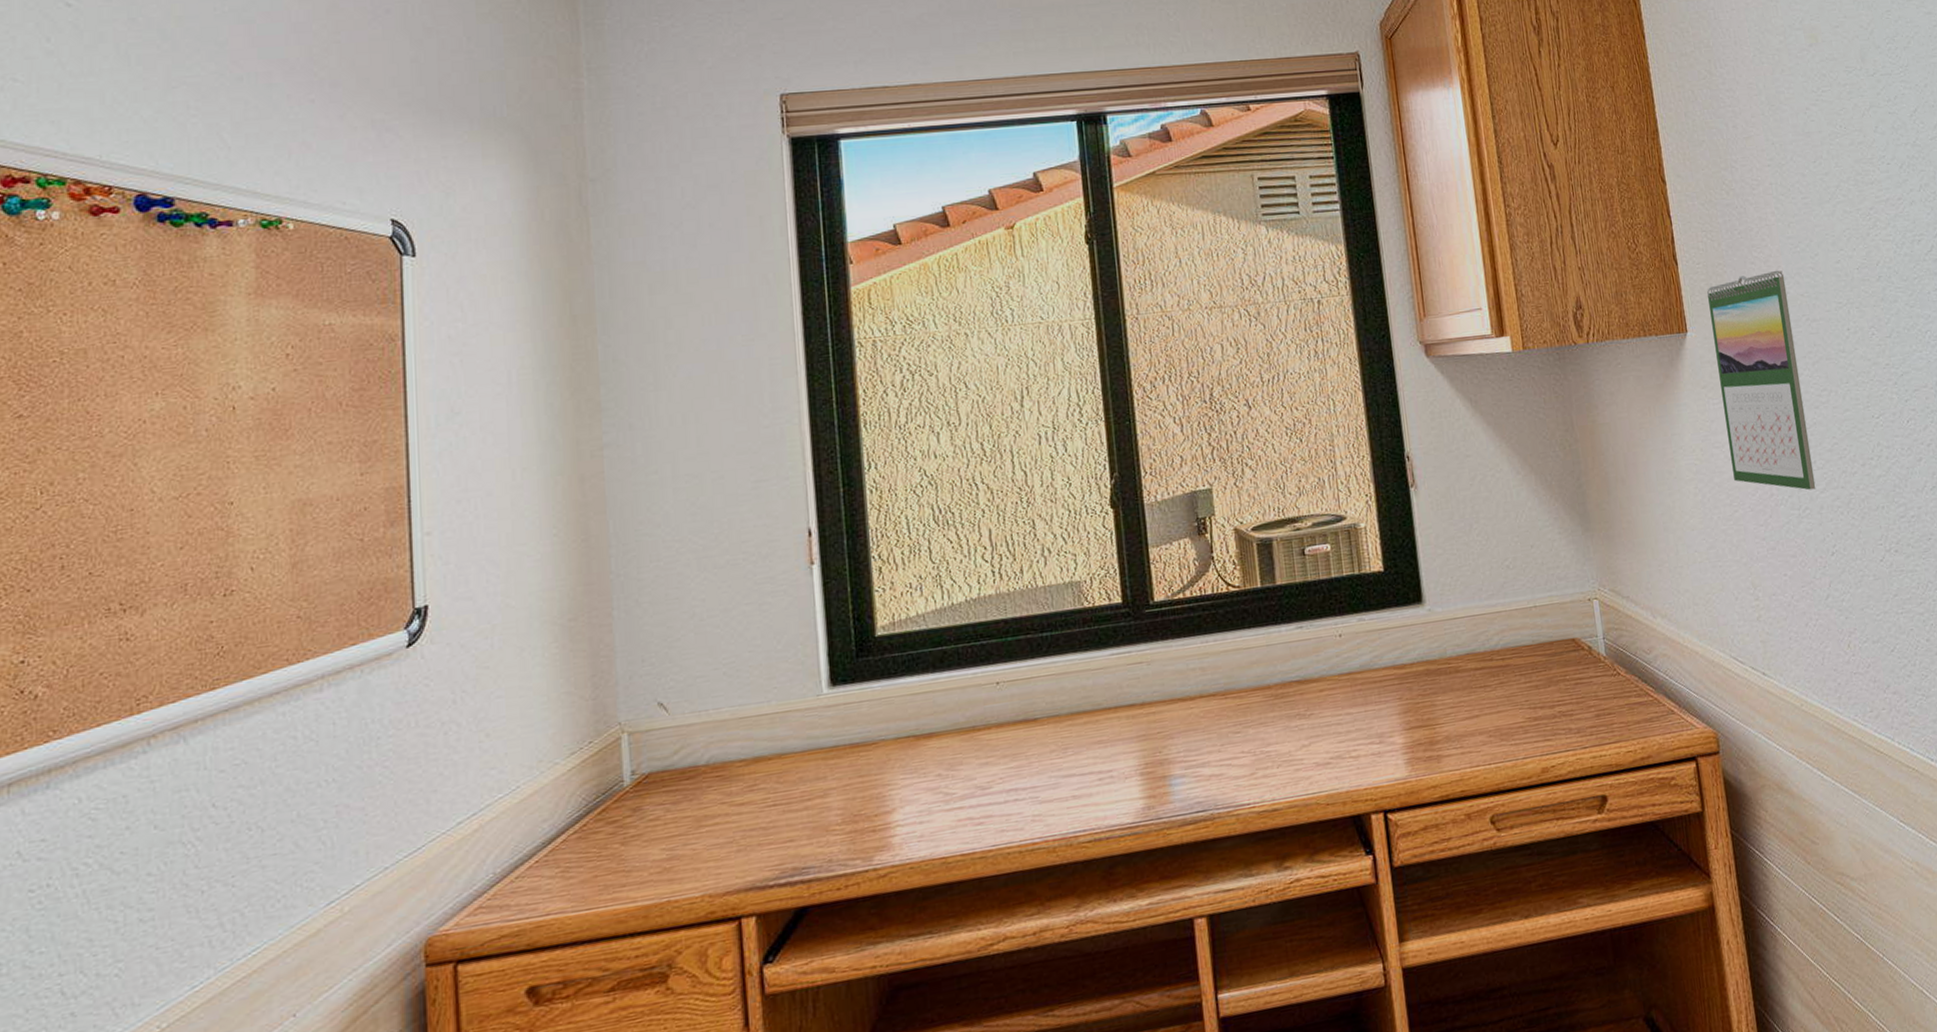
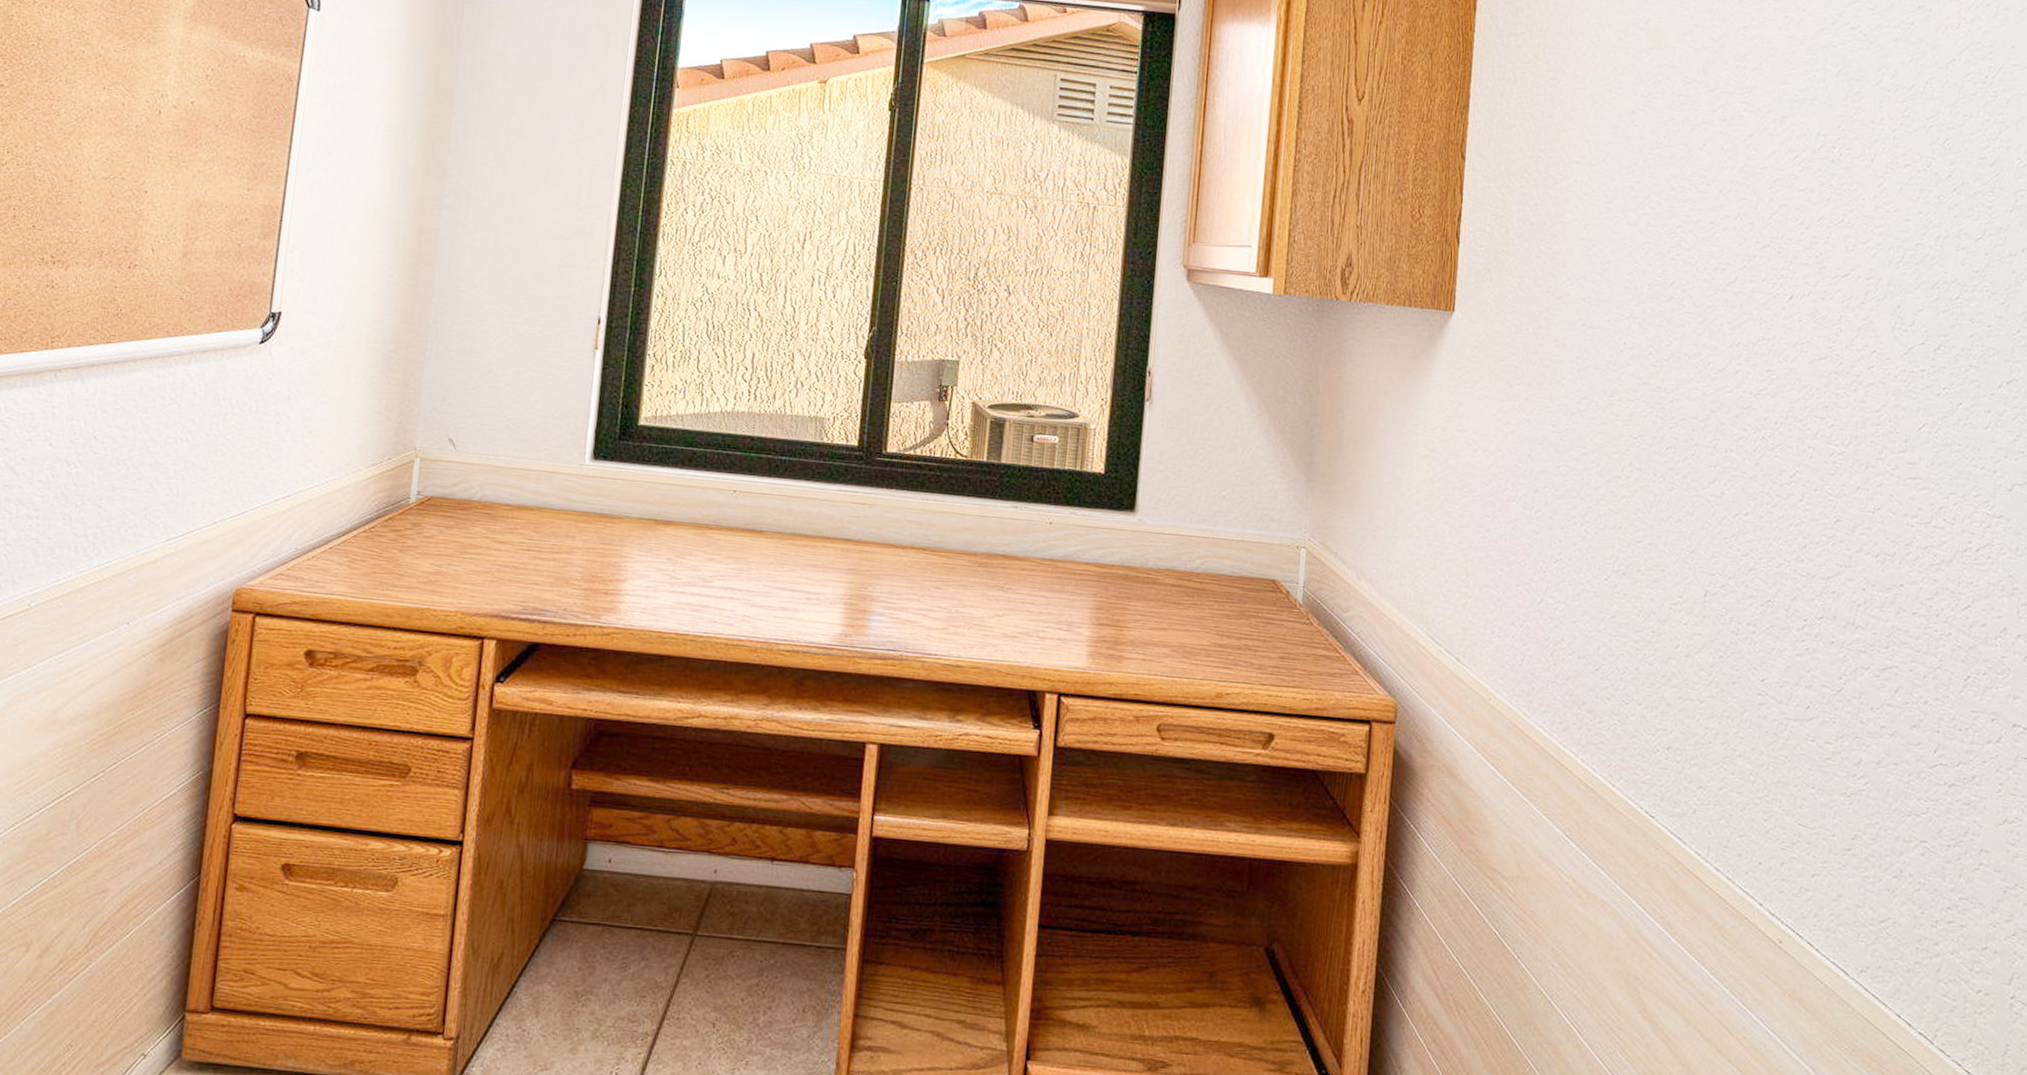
calendar: present [1707,270,1816,490] -> none [1470,266,1569,494]

